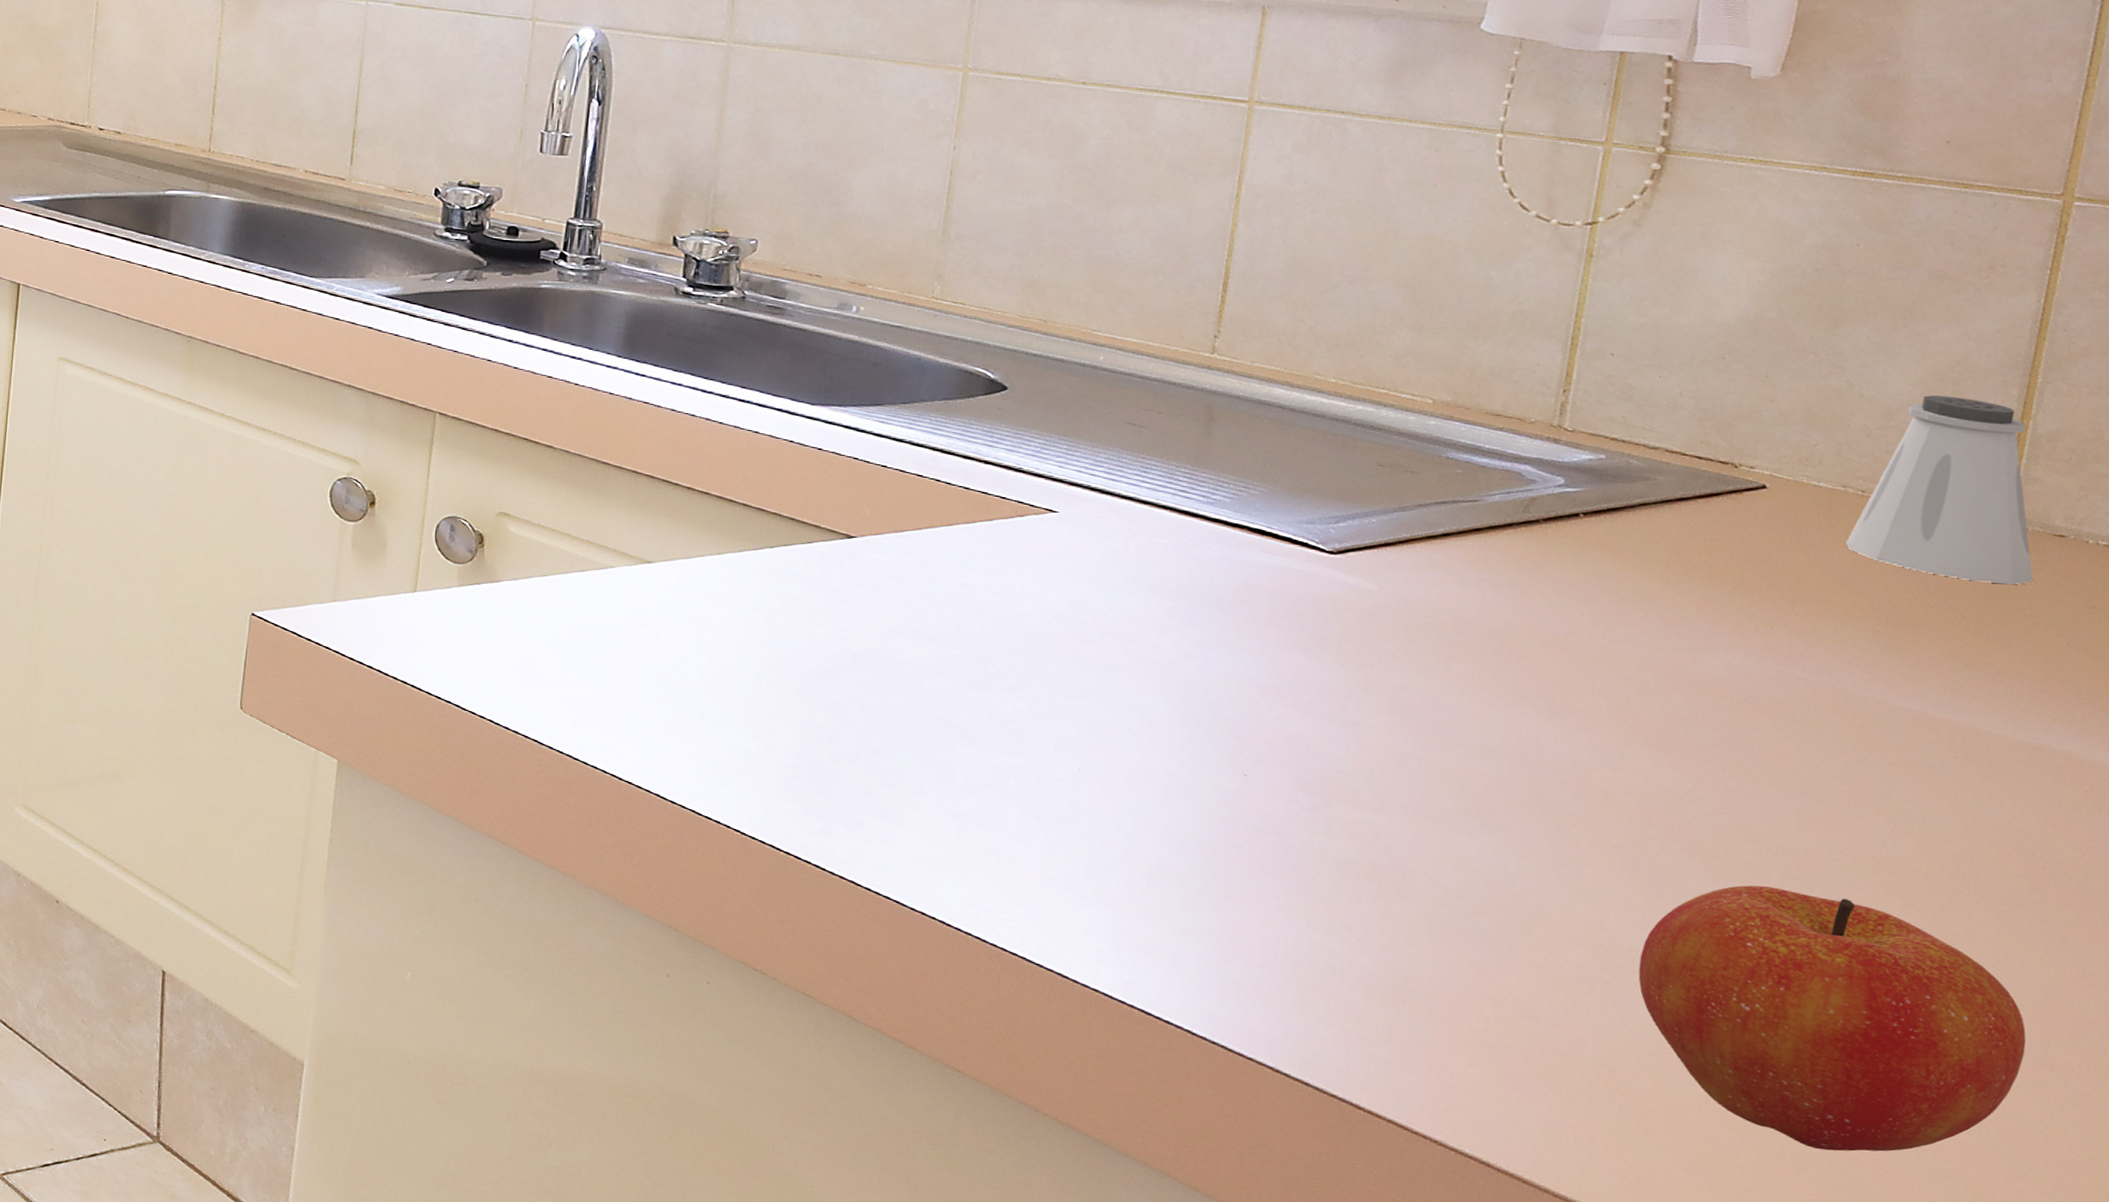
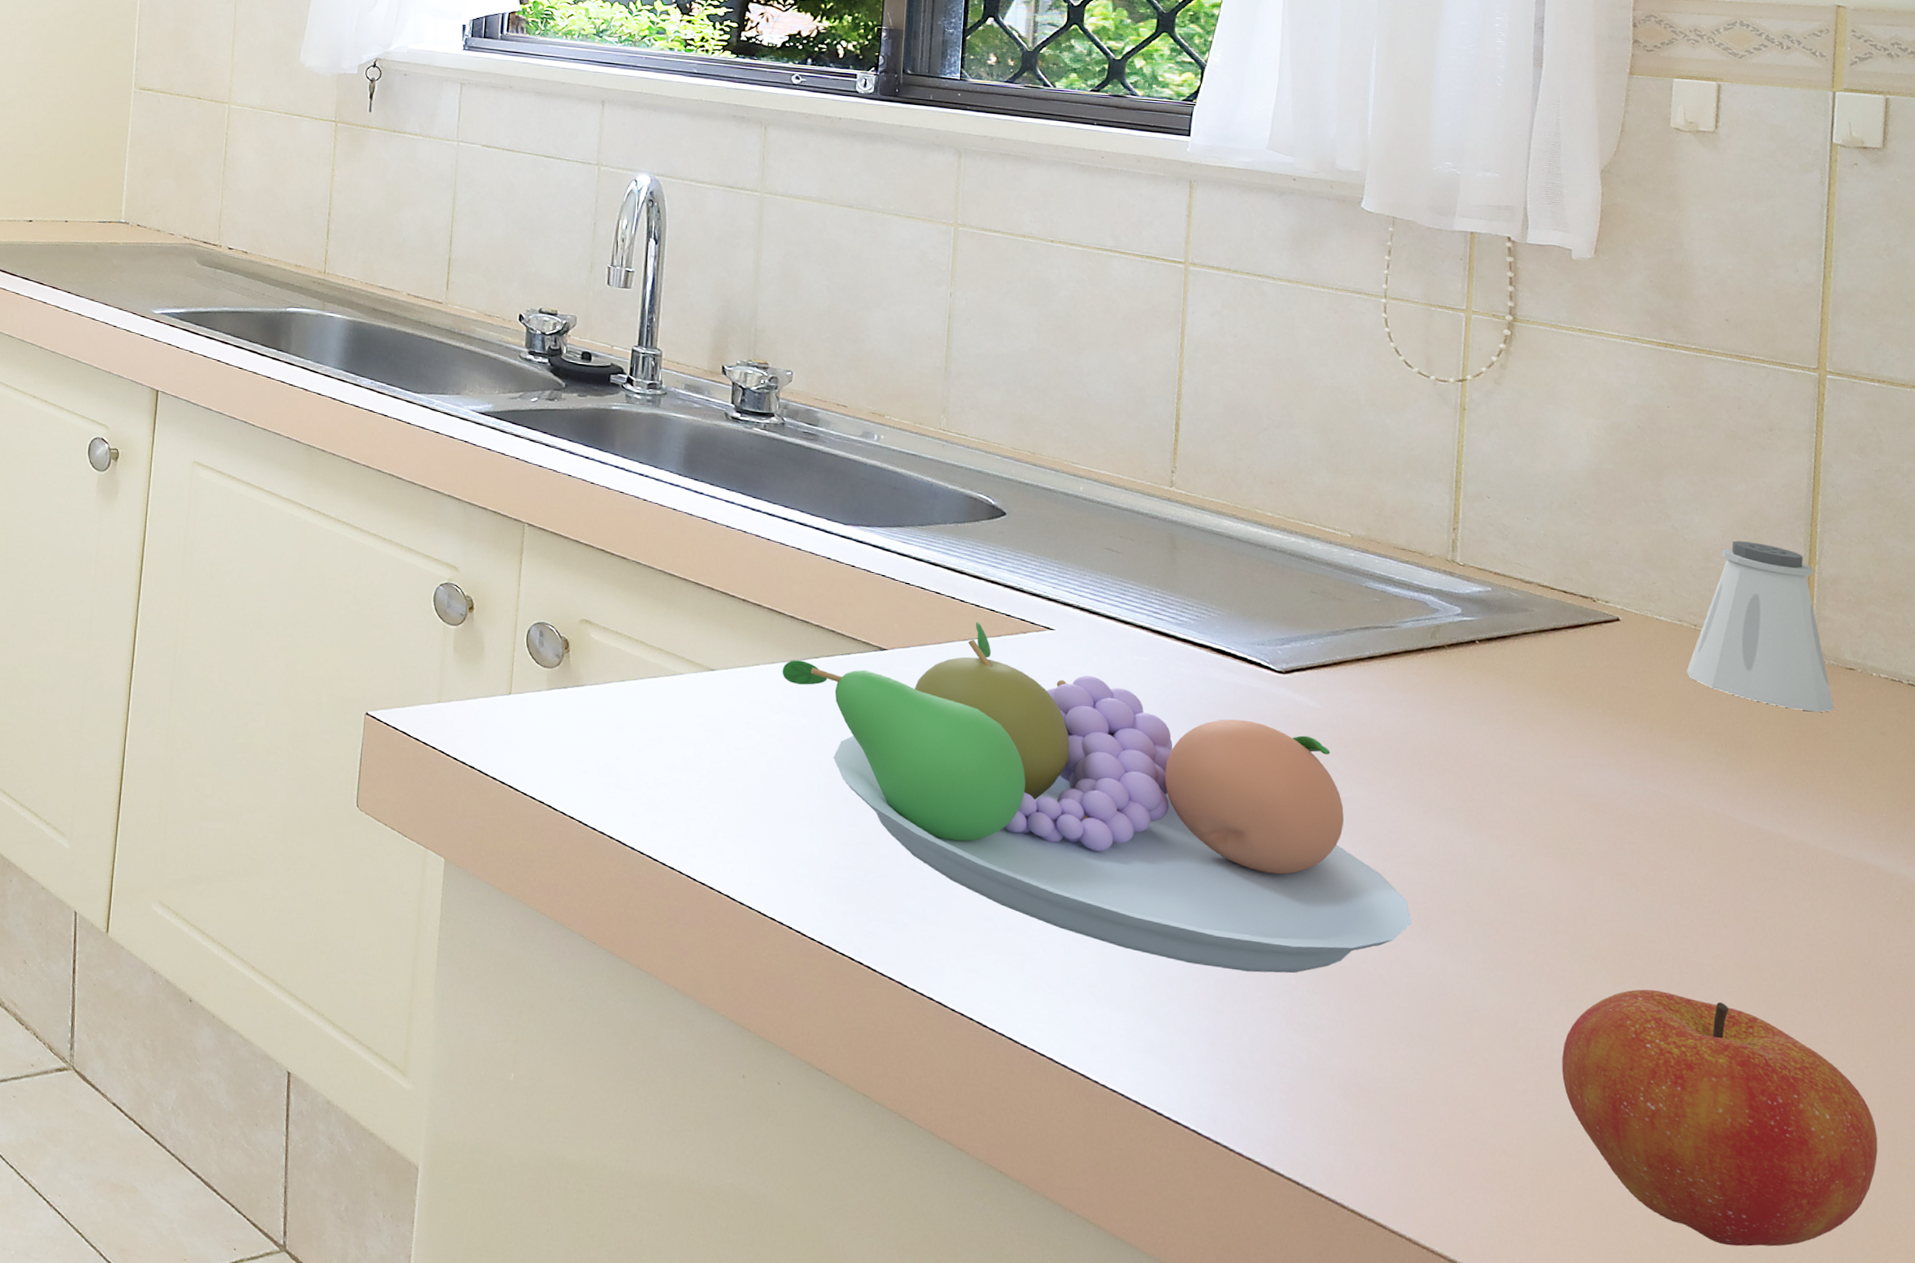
fruit bowl: none [730,506,1470,870] -> present [782,622,1412,973]

